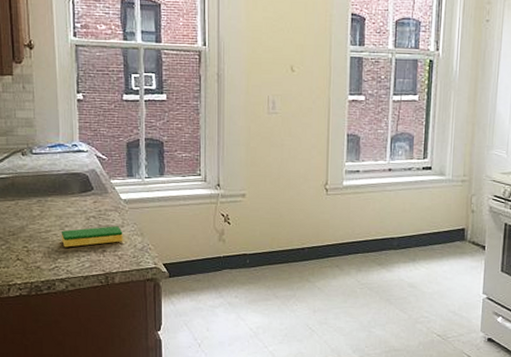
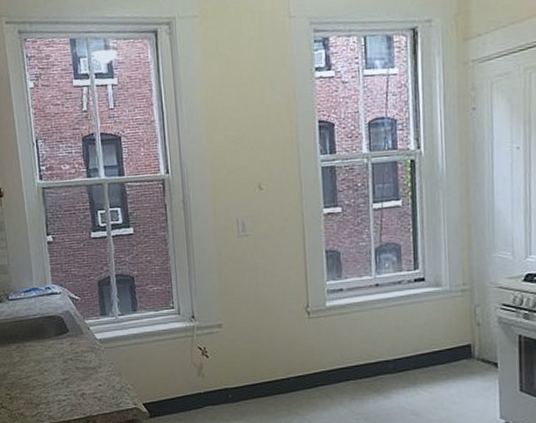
dish sponge: present [61,226,123,248] -> none [40,367,101,392]

